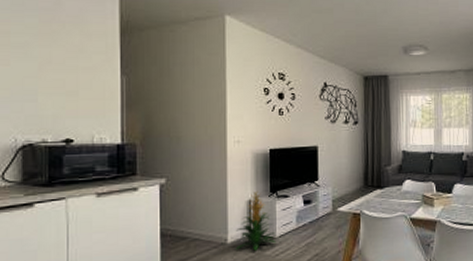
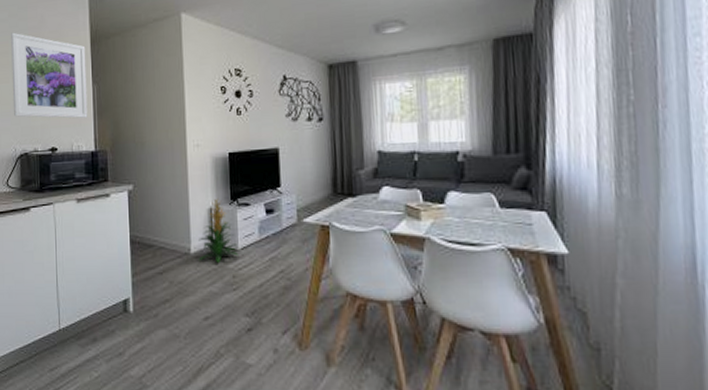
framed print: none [14,11,114,109] -> present [11,32,88,119]

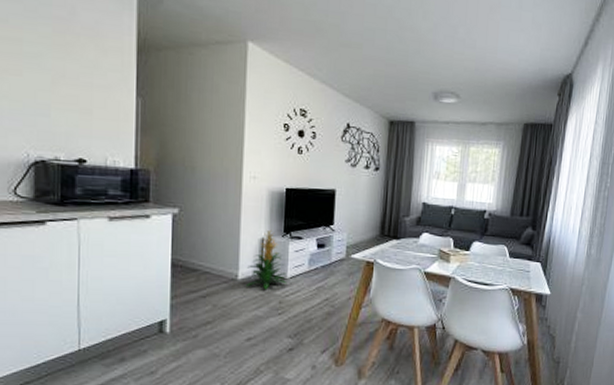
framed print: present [11,32,88,119] -> none [26,17,130,132]

